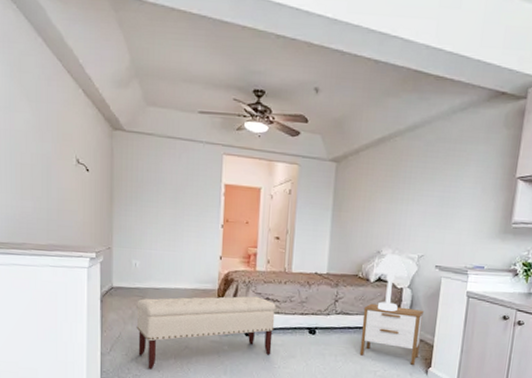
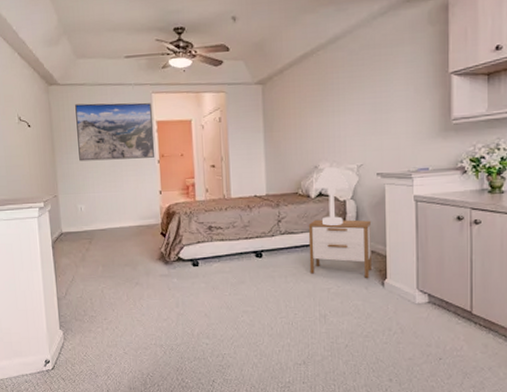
bench: present [136,296,276,370] -> none [86,226,221,309]
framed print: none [139,154,221,221] -> present [75,102,154,161]

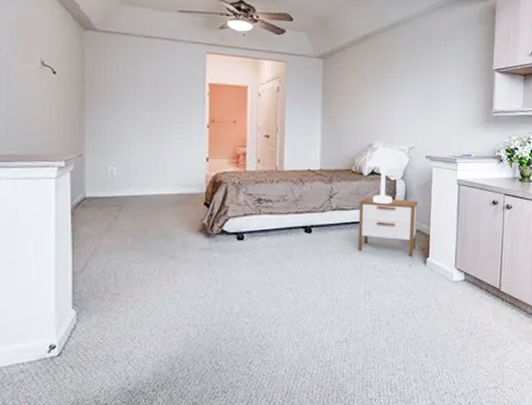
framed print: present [75,102,154,161] -> none [114,55,204,122]

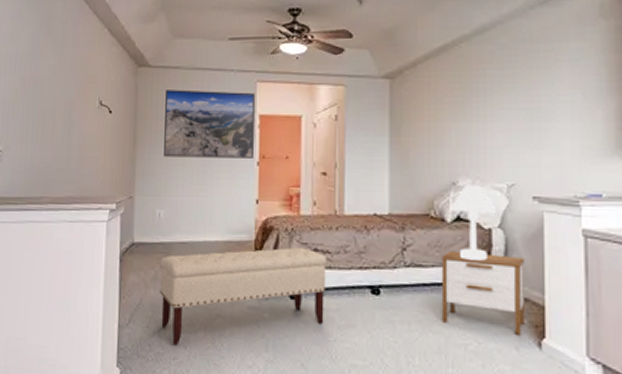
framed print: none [114,55,204,122] -> present [164,90,255,158]
bench: none [114,197,269,286] -> present [159,247,327,346]

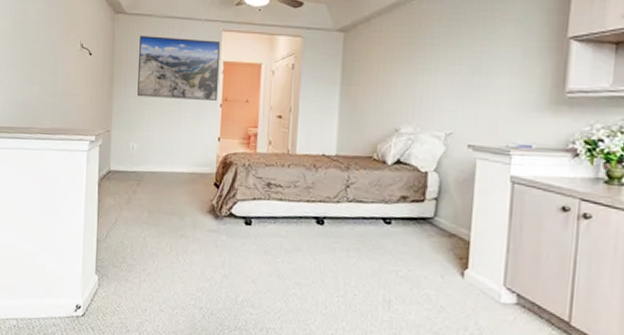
bench: present [159,247,327,346] -> none [132,180,278,259]
nightstand: present [441,251,526,335] -> none [376,189,456,265]
lamp: present [450,185,496,261] -> none [391,132,433,200]

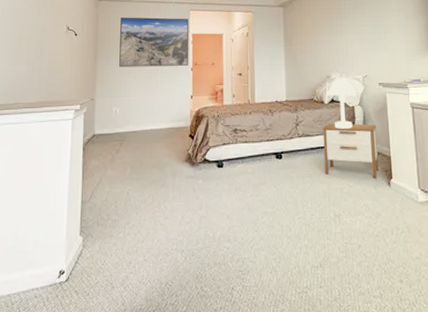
nightstand: none [376,189,456,265] -> present [322,123,379,178]
lamp: none [391,132,433,200] -> present [327,77,356,129]

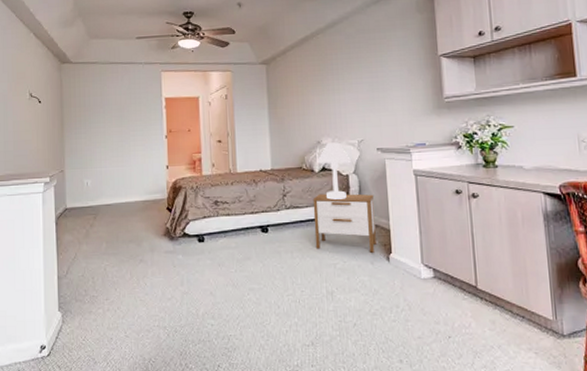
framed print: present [119,17,188,68] -> none [86,80,162,137]

